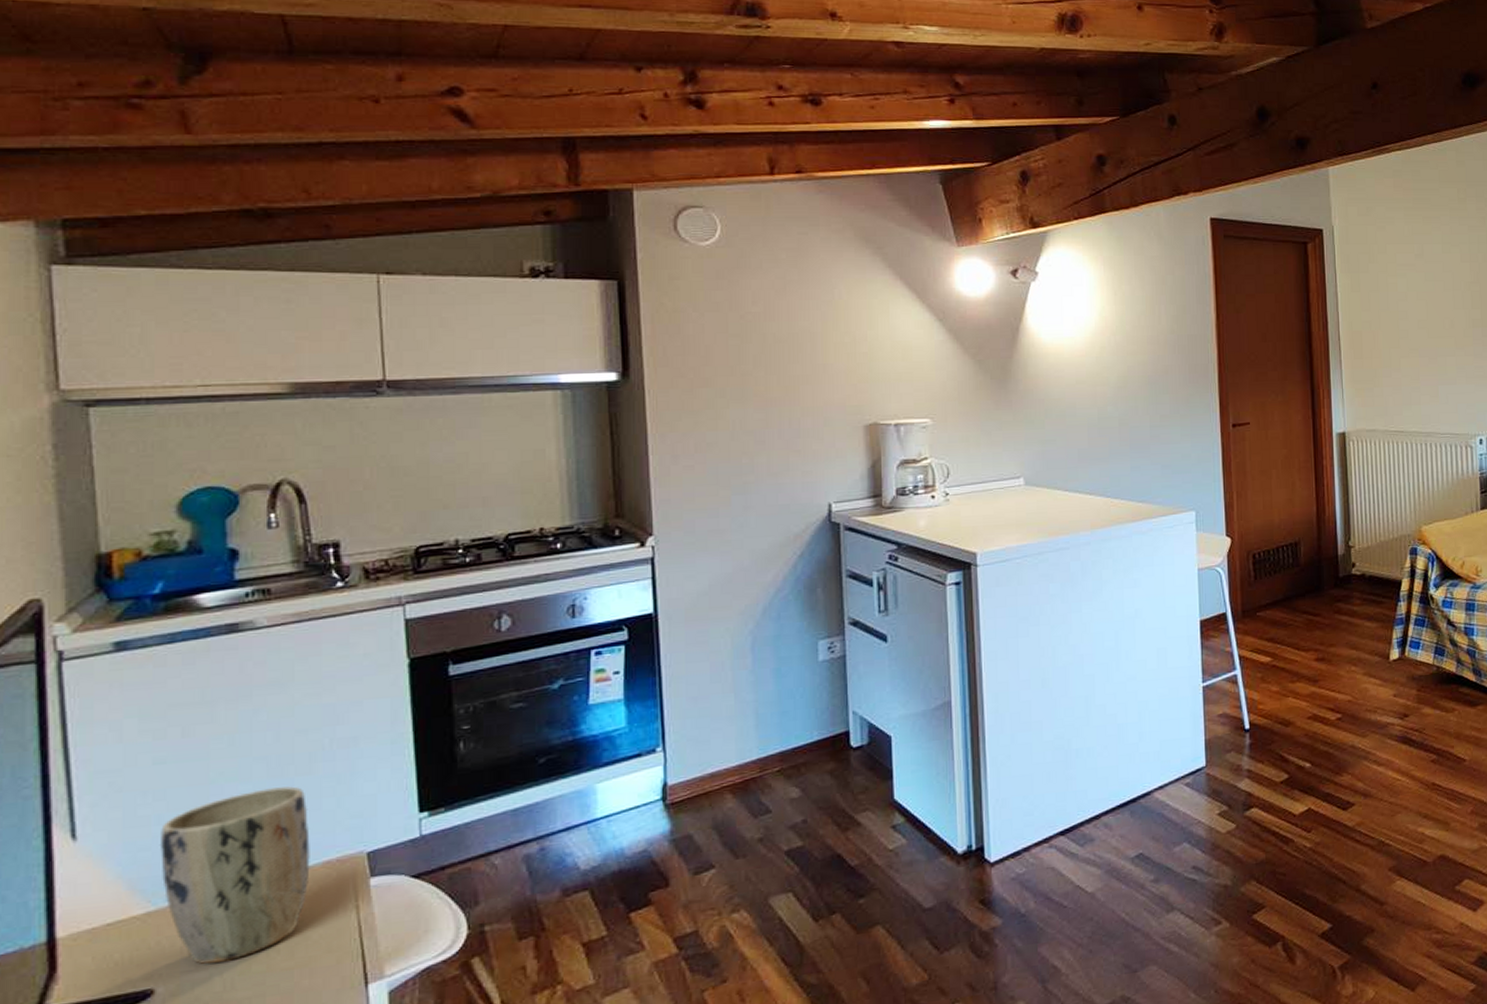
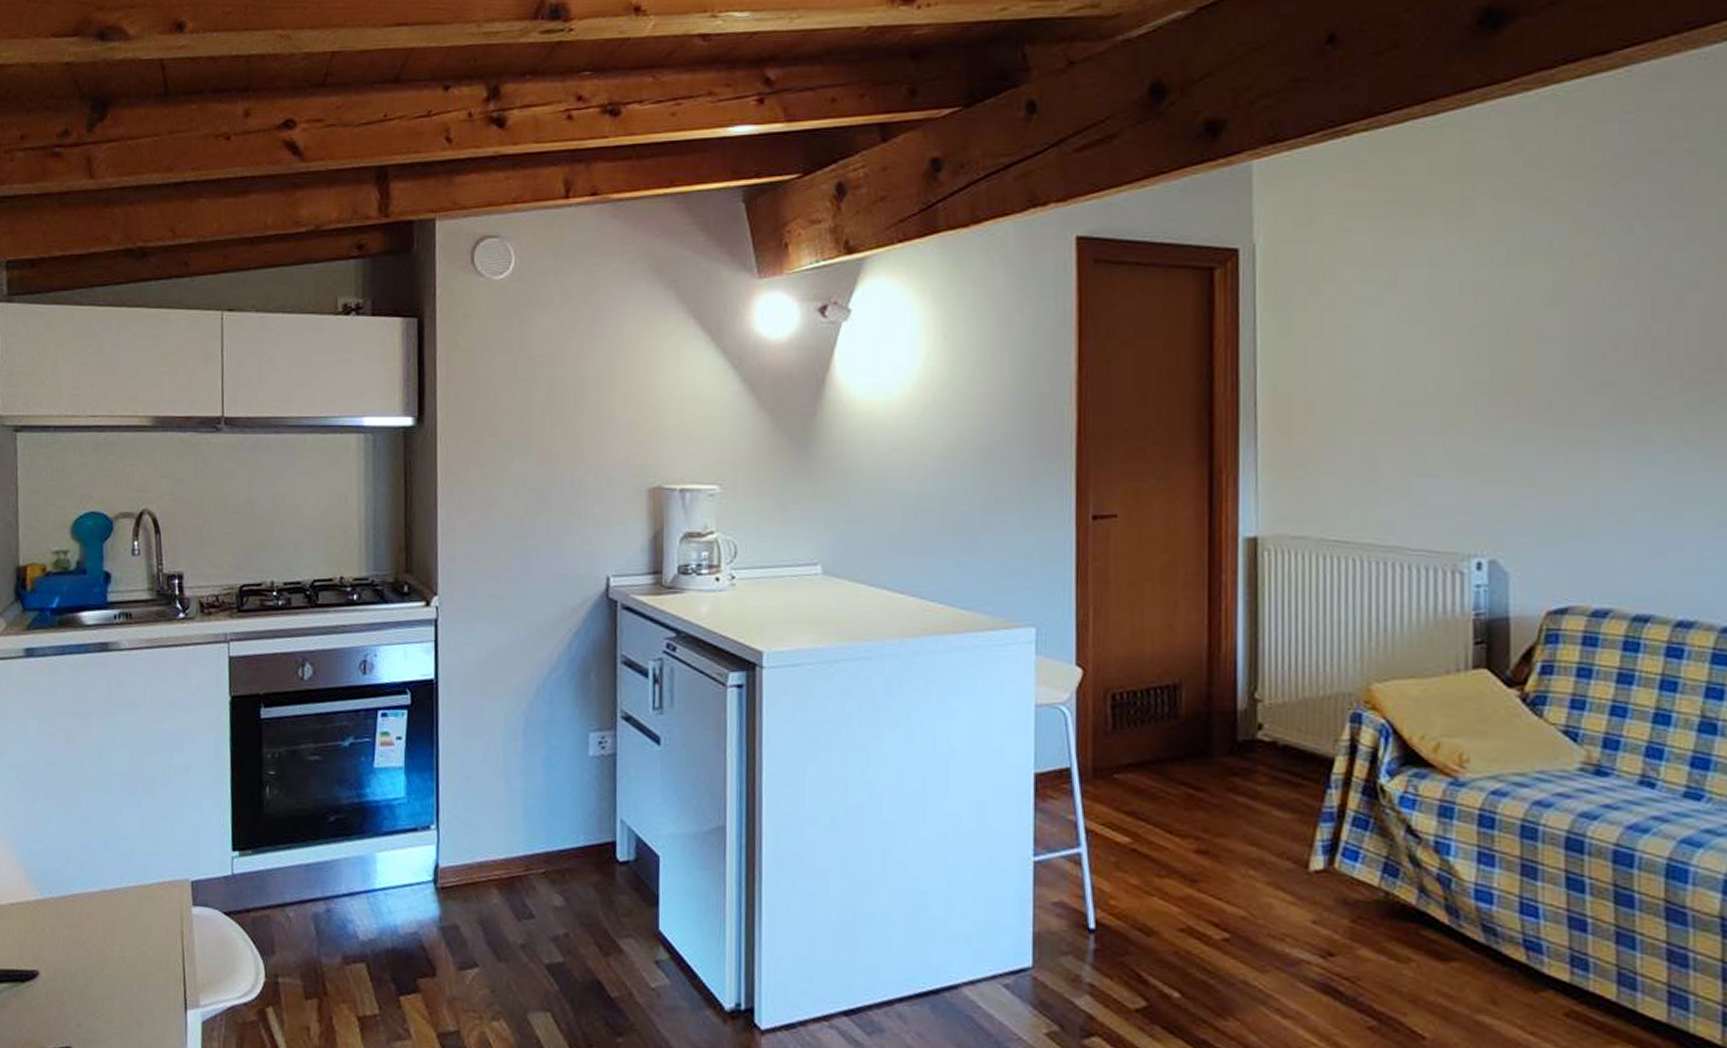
plant pot: present [159,786,310,964] -> none [47,803,151,960]

